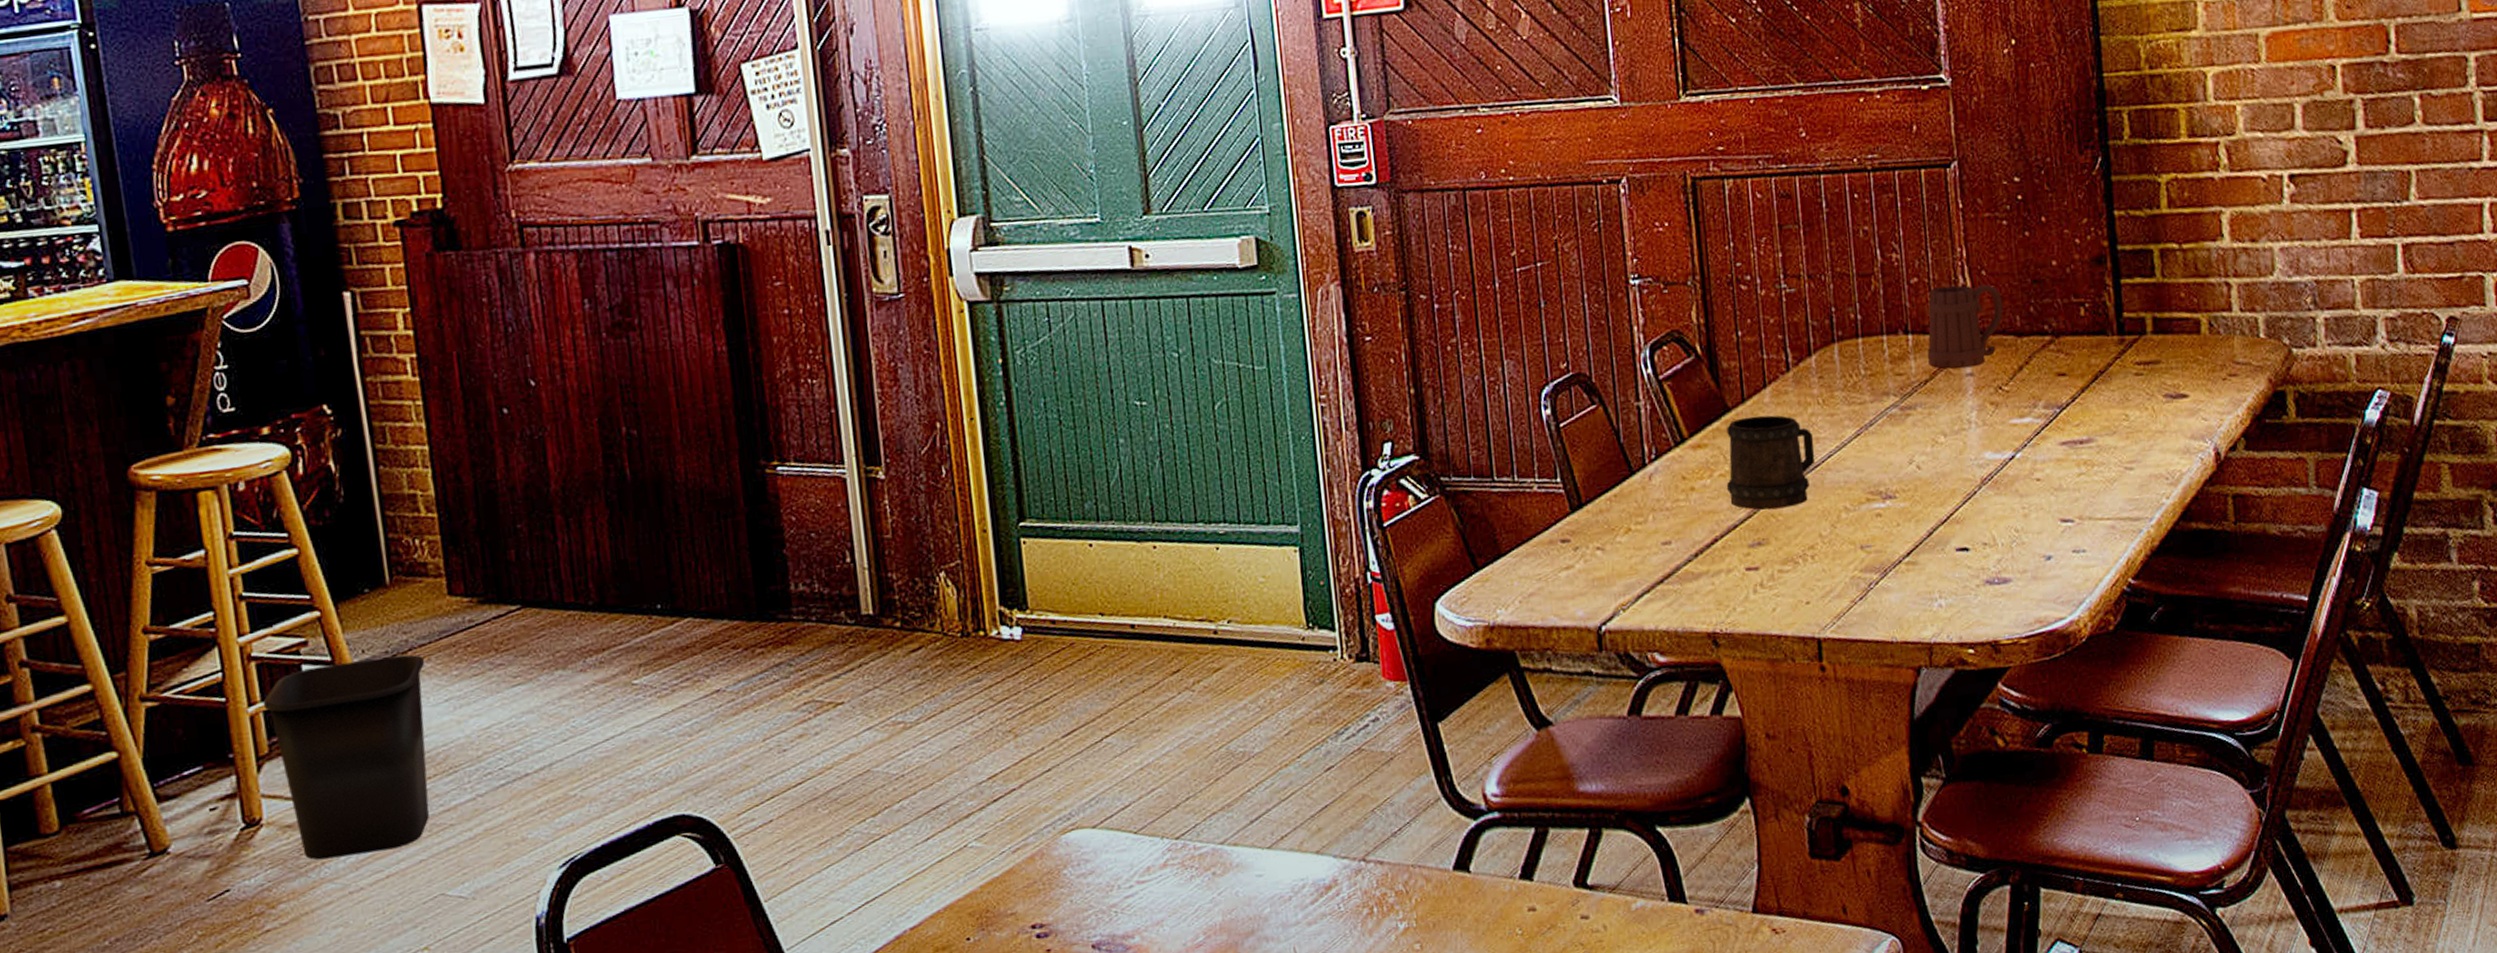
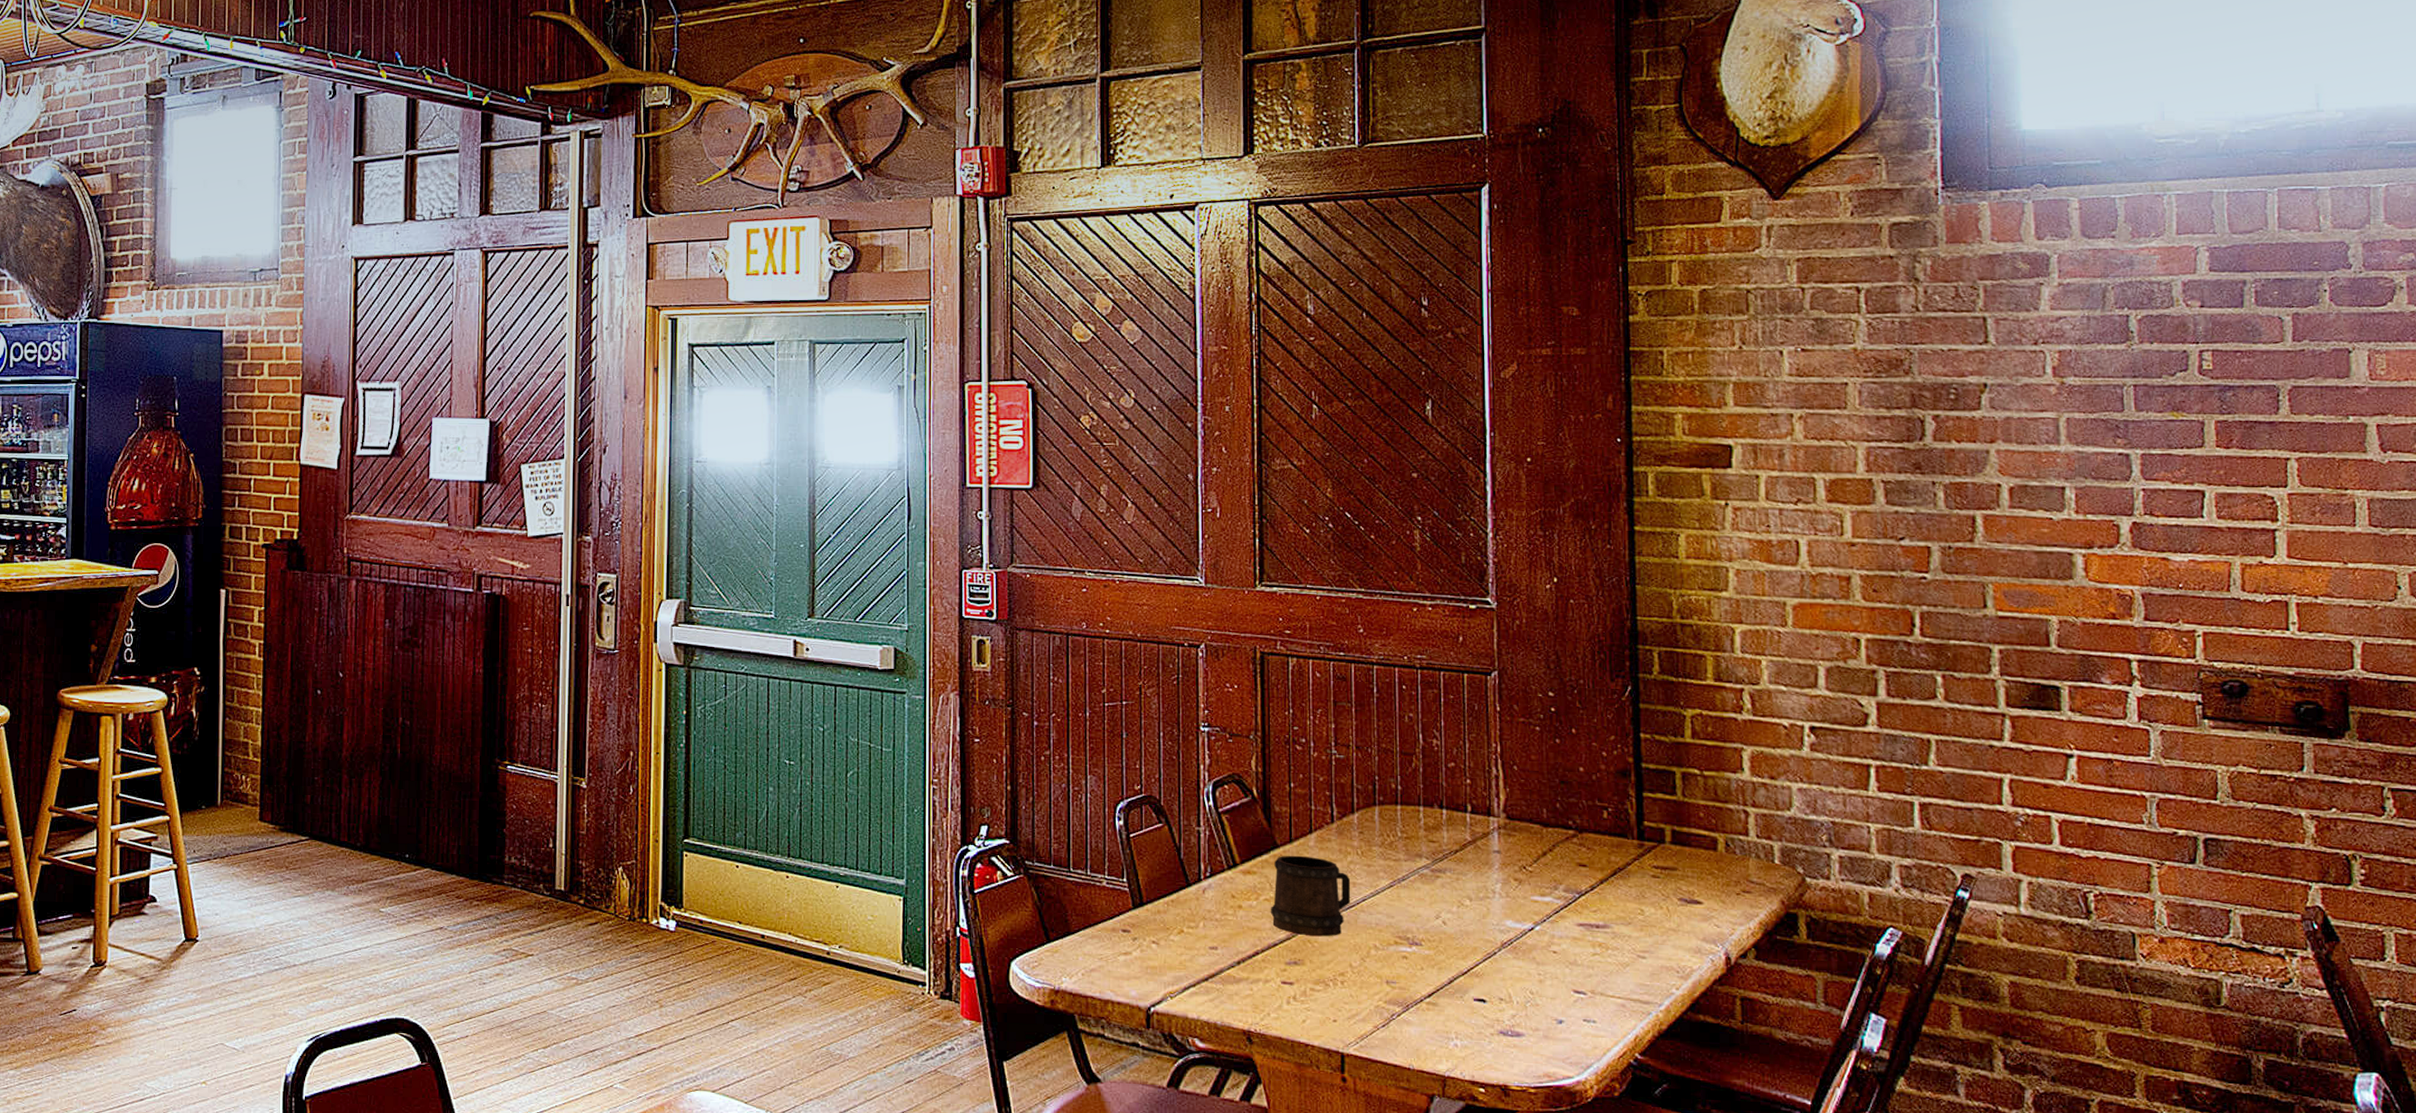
waste bin: present [263,654,430,860] -> none [120,857,236,1003]
beer mug: present [1927,285,2003,370] -> none [1459,773,1531,846]

